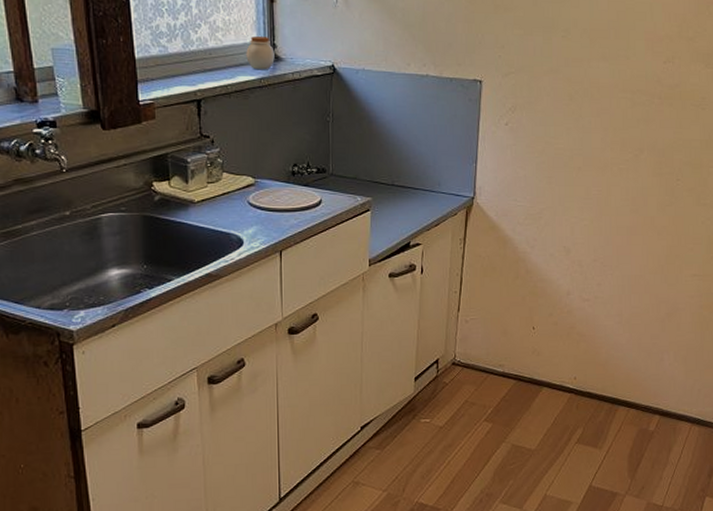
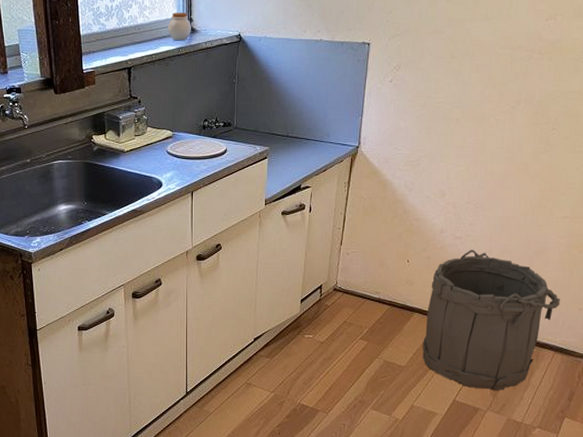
bucket: none [554,313,694,471] -> present [423,250,560,390]

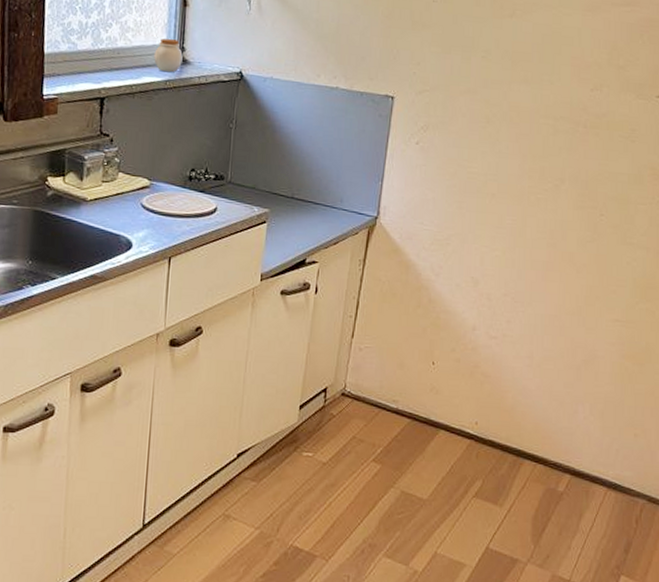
bucket: present [423,250,560,390] -> none [449,353,613,536]

